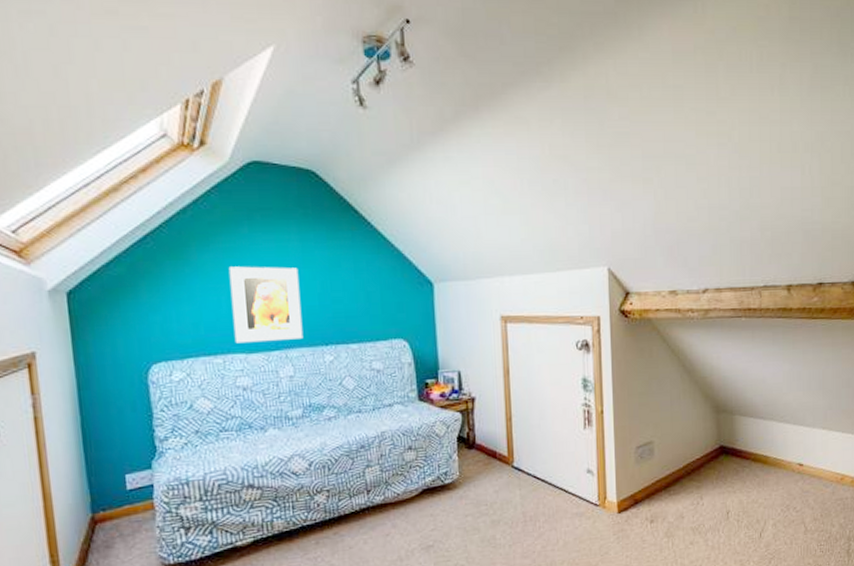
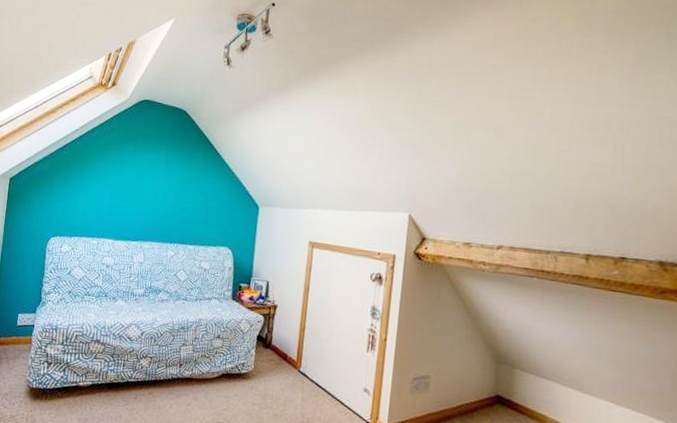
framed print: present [228,266,304,344] -> none [108,174,161,235]

